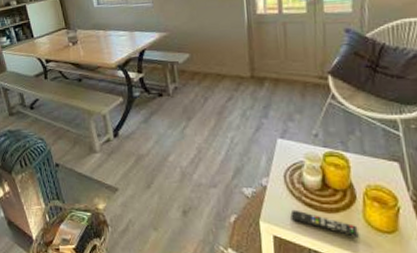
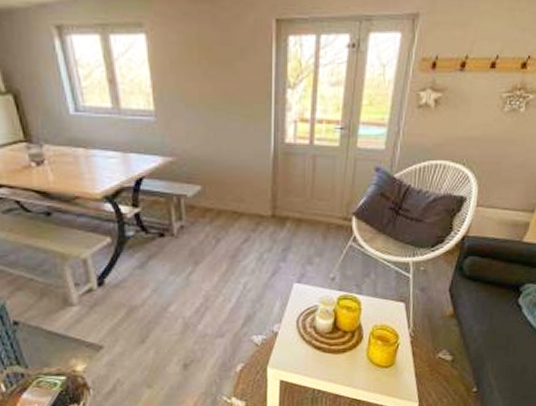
remote control: present [290,209,359,237] -> none [299,353,361,374]

